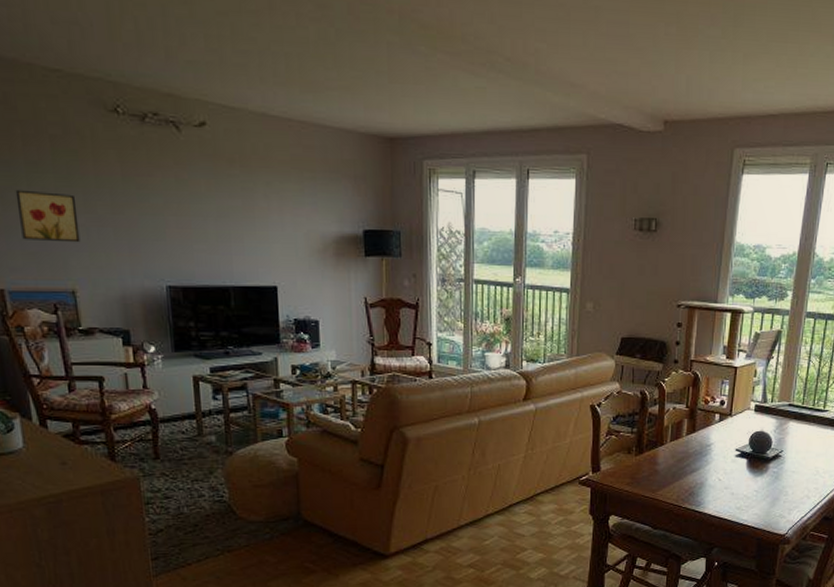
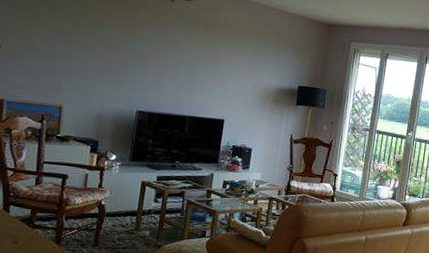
wall art: present [15,189,81,243] -> none [30,27,81,72]

